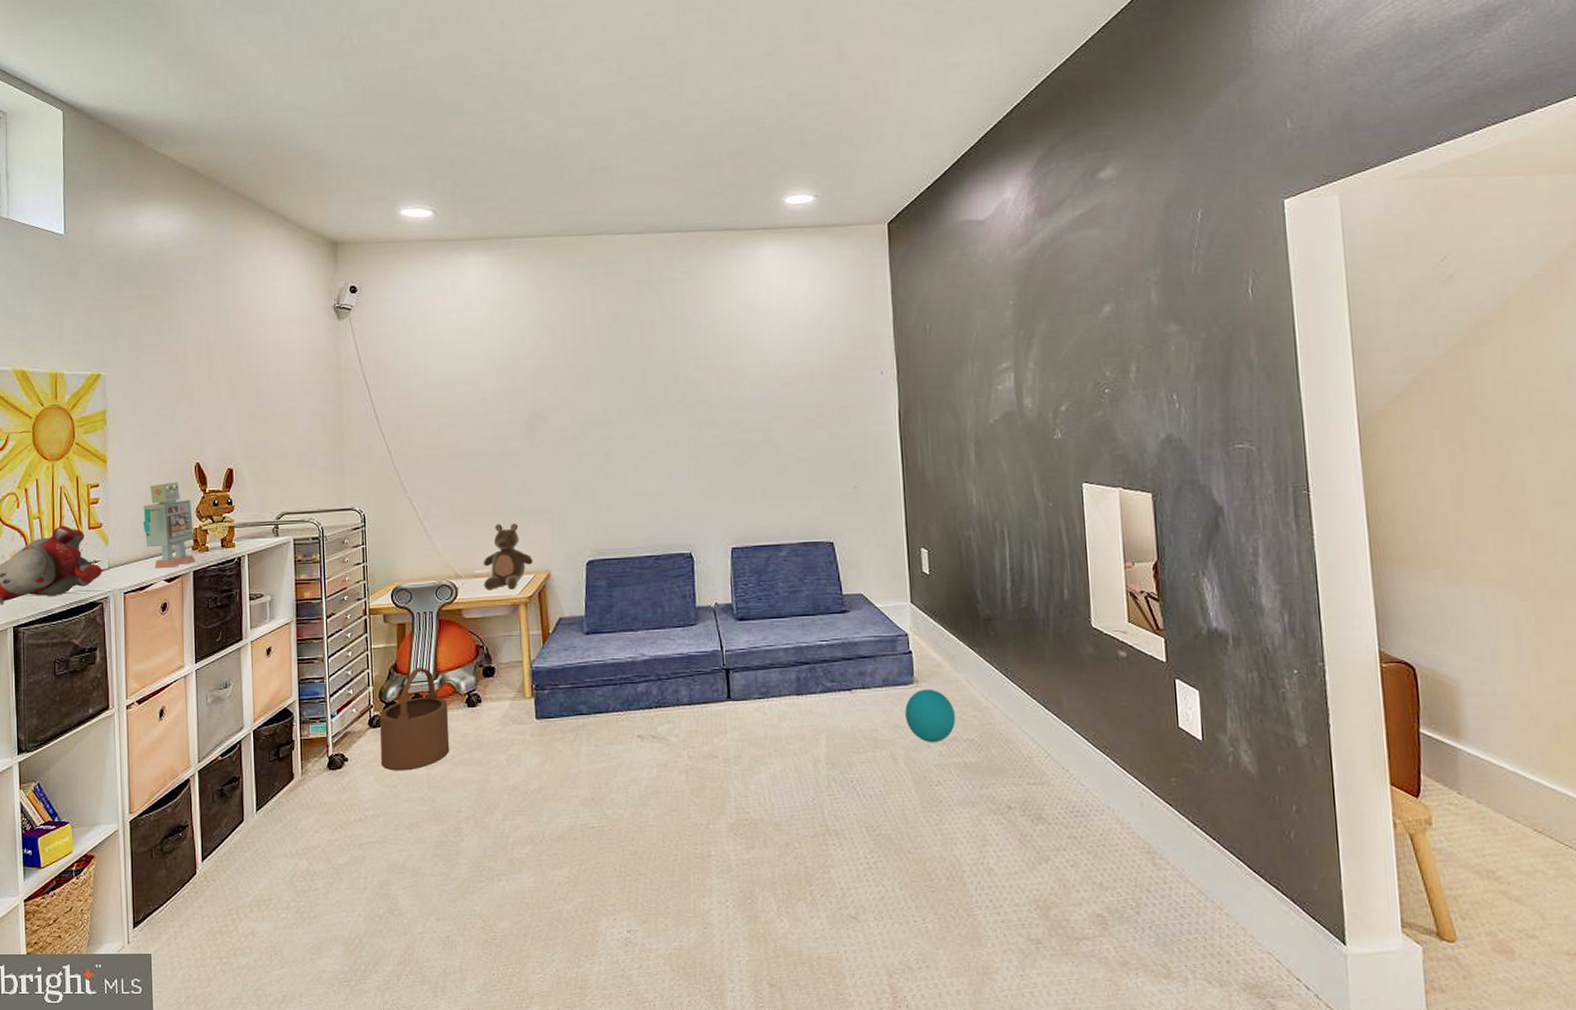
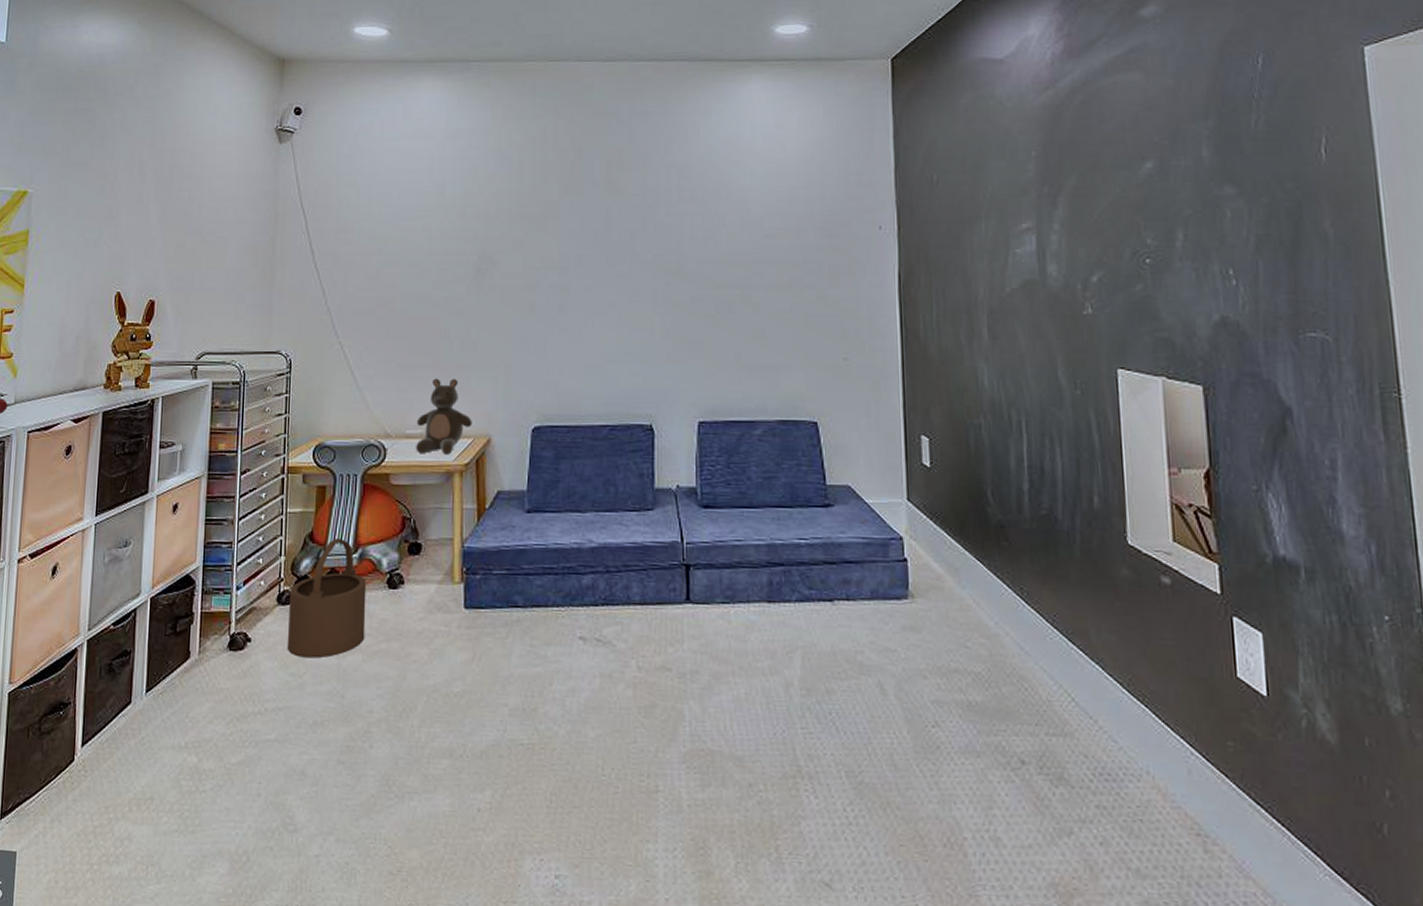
toy robot: present [142,481,196,569] -> none [55,311,108,408]
ball: present [905,688,956,742] -> none [897,606,959,673]

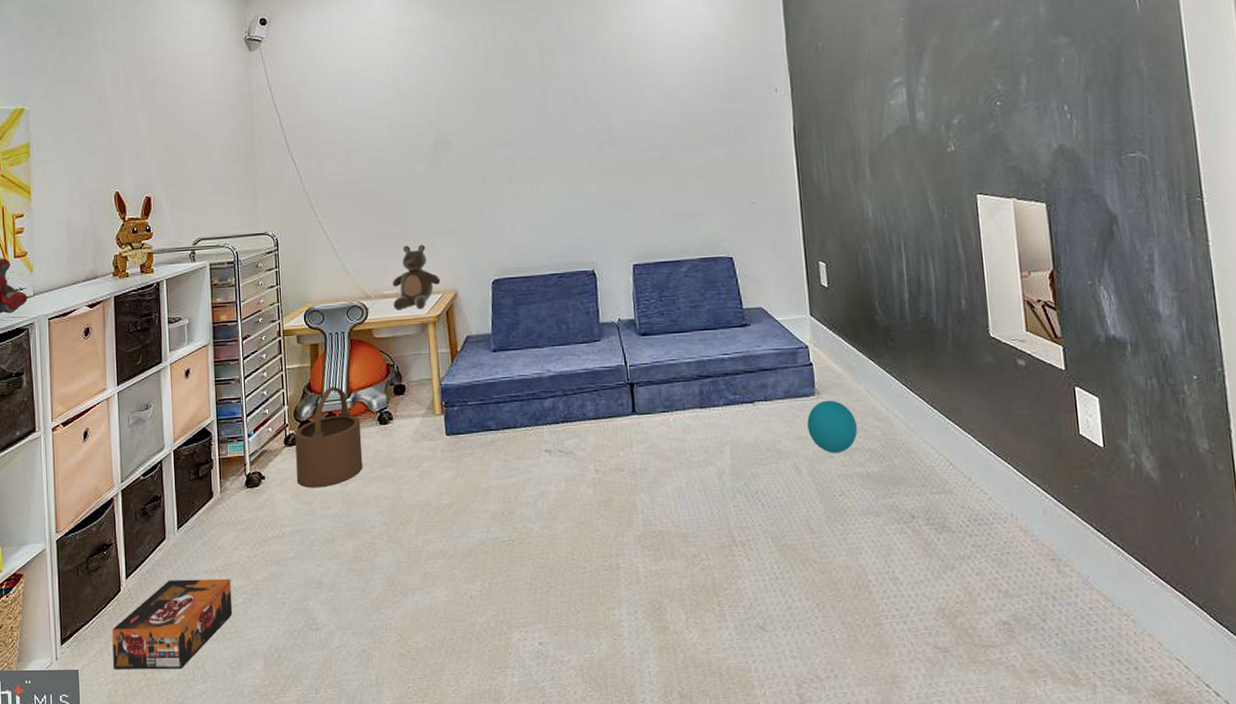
fireworks box: none [56,753,201,863] -> present [112,578,233,669]
ball: none [897,606,959,673] -> present [807,400,858,453]

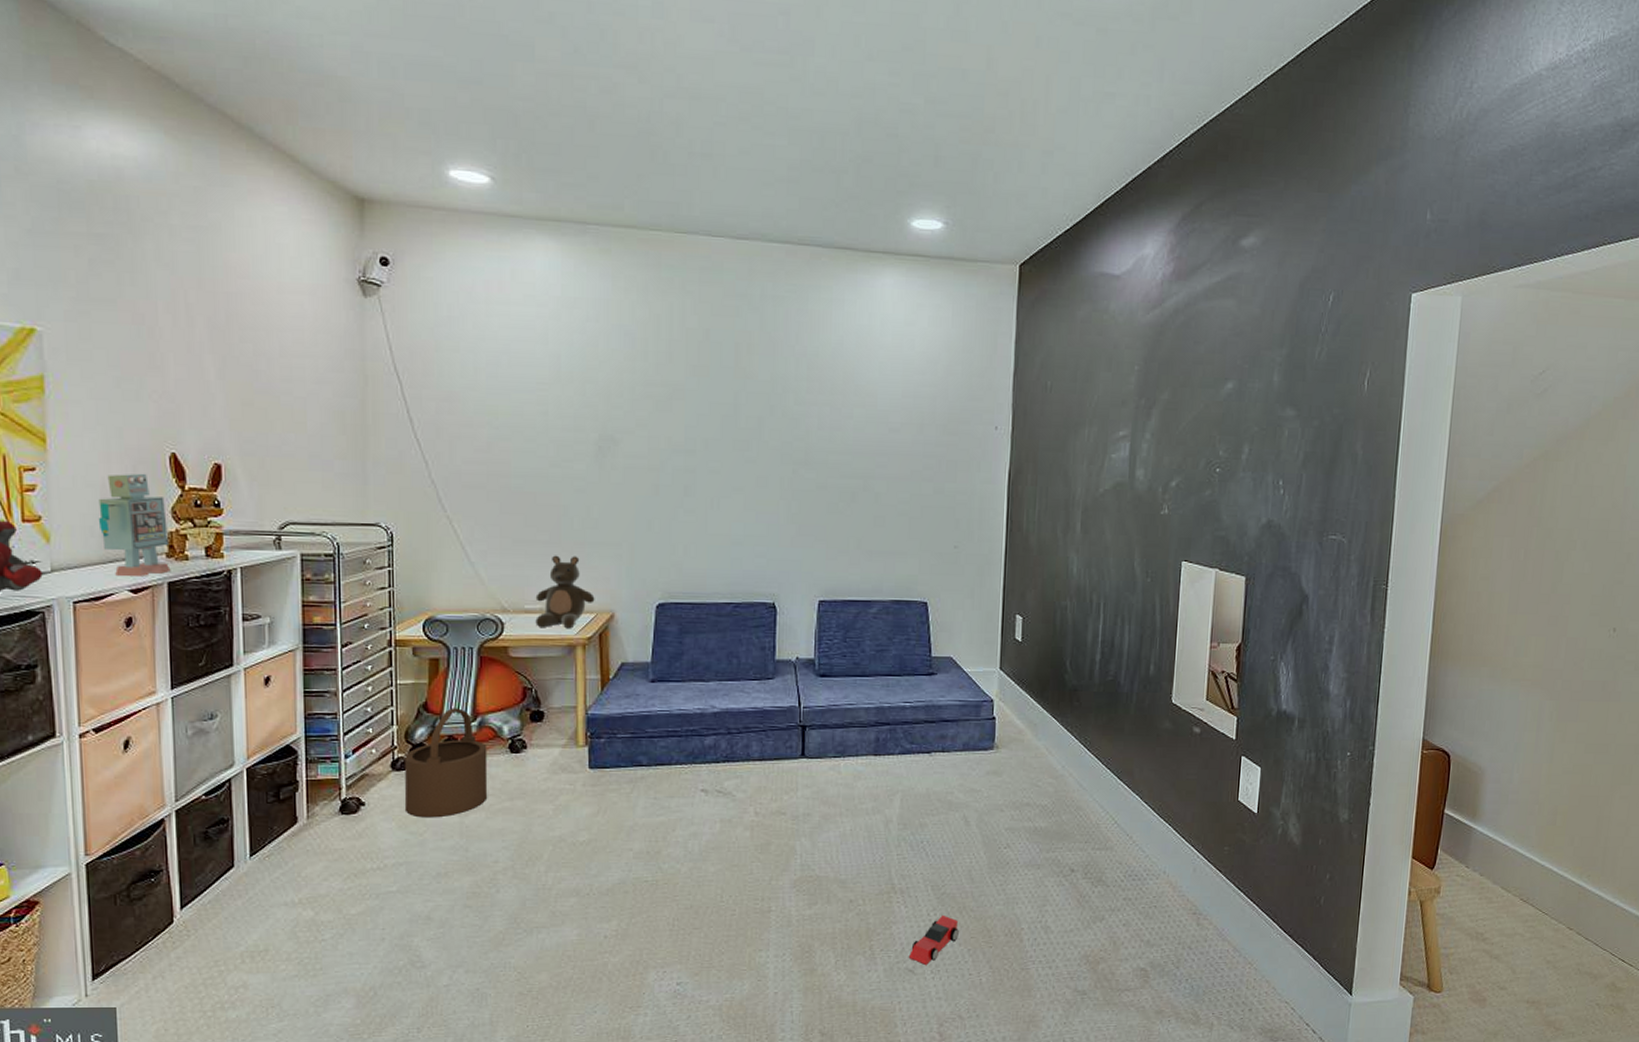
toy robot: none [65,210,116,296] -> present [98,473,171,578]
fireworks box: present [112,578,233,669] -> none [161,912,319,1007]
toy car: none [757,567,805,621] -> present [908,914,959,965]
ball: present [807,400,858,453] -> none [982,755,1032,806]

